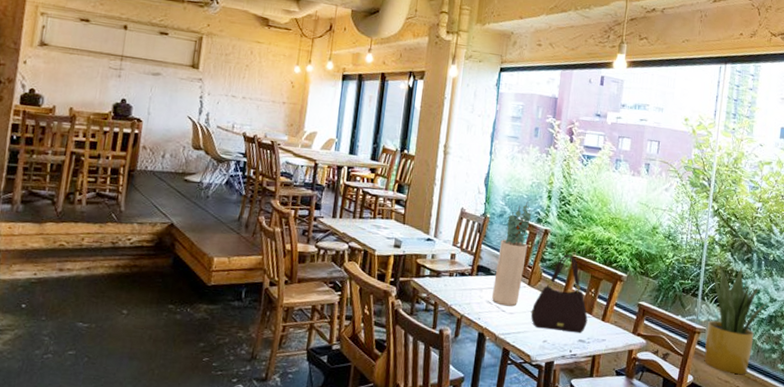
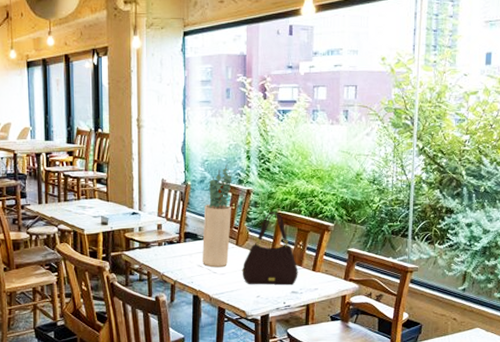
planter: present [704,265,767,375] -> none [418,200,480,308]

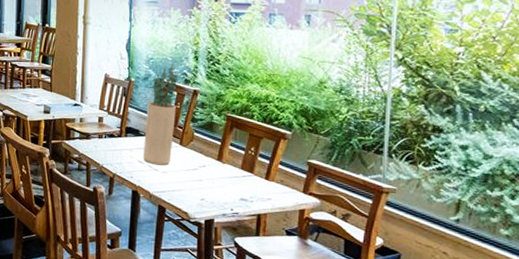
handbag: present [241,212,298,285] -> none [185,114,249,192]

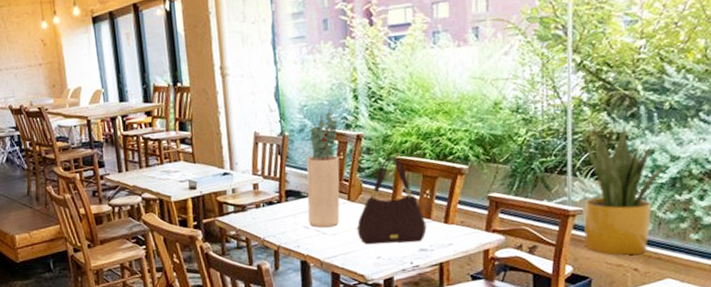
handbag: none [185,114,249,192] -> present [356,157,427,244]
planter: none [396,118,480,240] -> present [582,124,667,256]

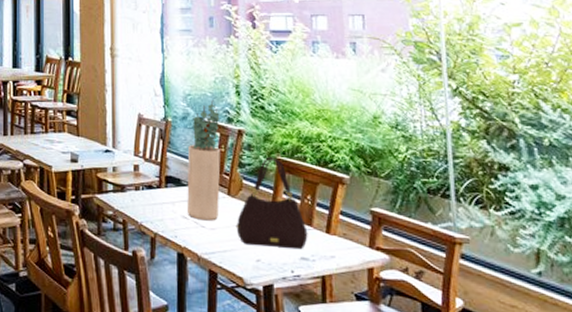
planter: present [582,124,667,256] -> none [463,155,553,297]

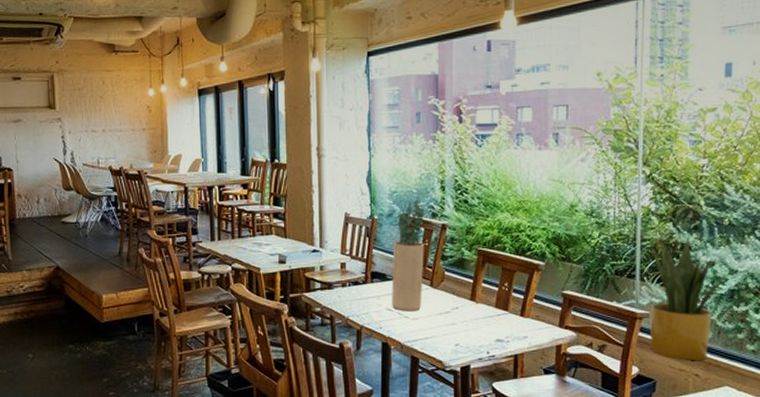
handbag: present [236,157,308,250] -> none [437,249,504,333]
planter: none [463,155,553,297] -> present [650,235,726,361]

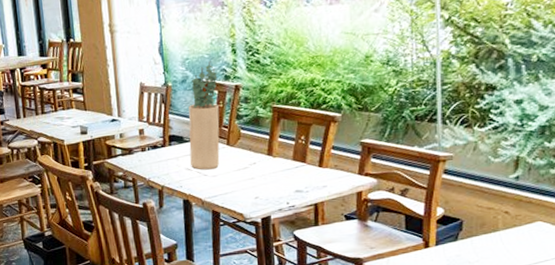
planter: present [650,235,726,361] -> none [451,75,536,200]

